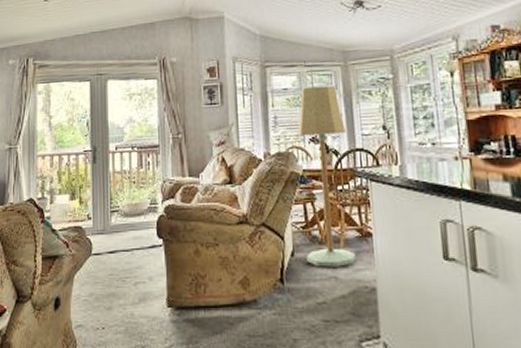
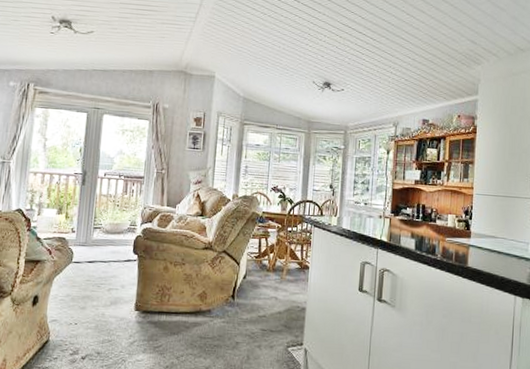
floor lamp: present [297,85,356,267] -> none [254,146,301,290]

